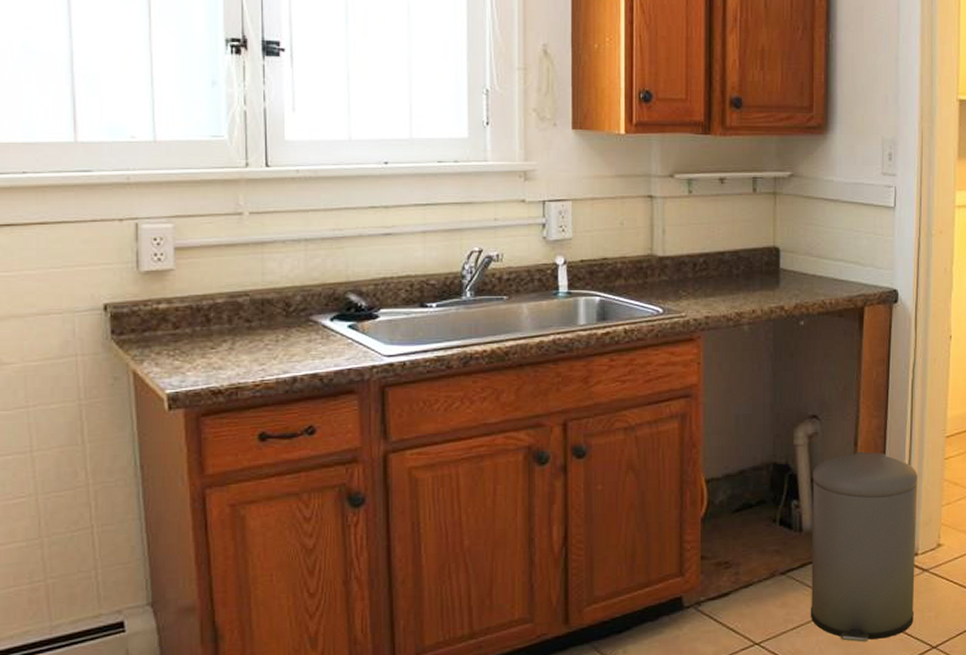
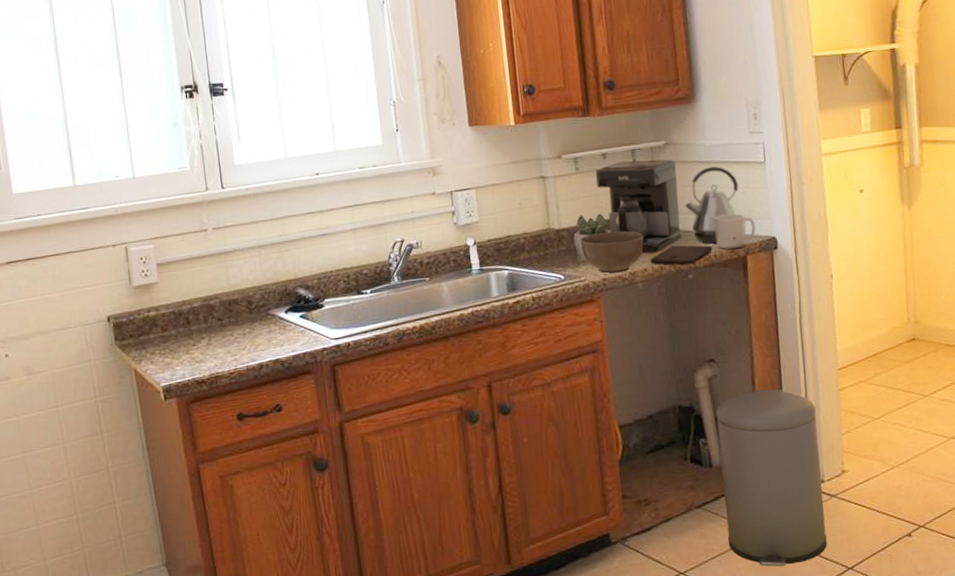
succulent plant: none [678,243,721,296] -> present [573,213,612,262]
bowl: none [685,264,756,311] -> present [580,230,644,273]
coffee maker: none [709,189,800,294] -> present [595,159,682,254]
cutting board: none [760,287,829,311] -> present [650,245,713,265]
kettle: none [804,205,864,290] -> present [684,166,739,244]
mug: none [834,260,877,298] -> present [714,214,756,250]

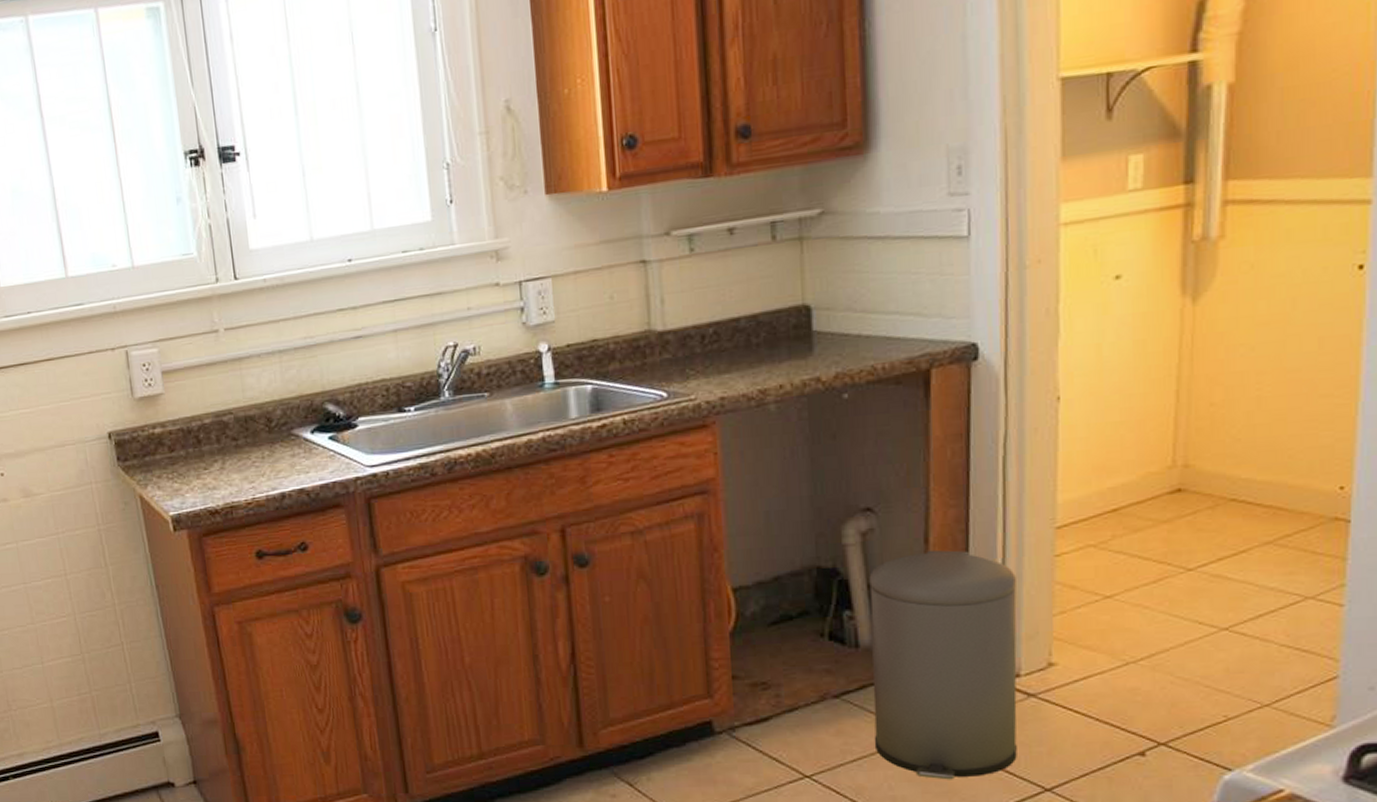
succulent plant: present [573,213,612,262] -> none [682,309,736,375]
bowl: present [580,230,644,273] -> none [691,333,782,390]
coffee maker: present [595,159,682,254] -> none [716,234,837,365]
cutting board: present [650,245,713,265] -> none [789,353,880,381]
kettle: present [684,166,739,244] -> none [843,243,926,352]
mug: present [714,214,756,250] -> none [885,310,948,360]

